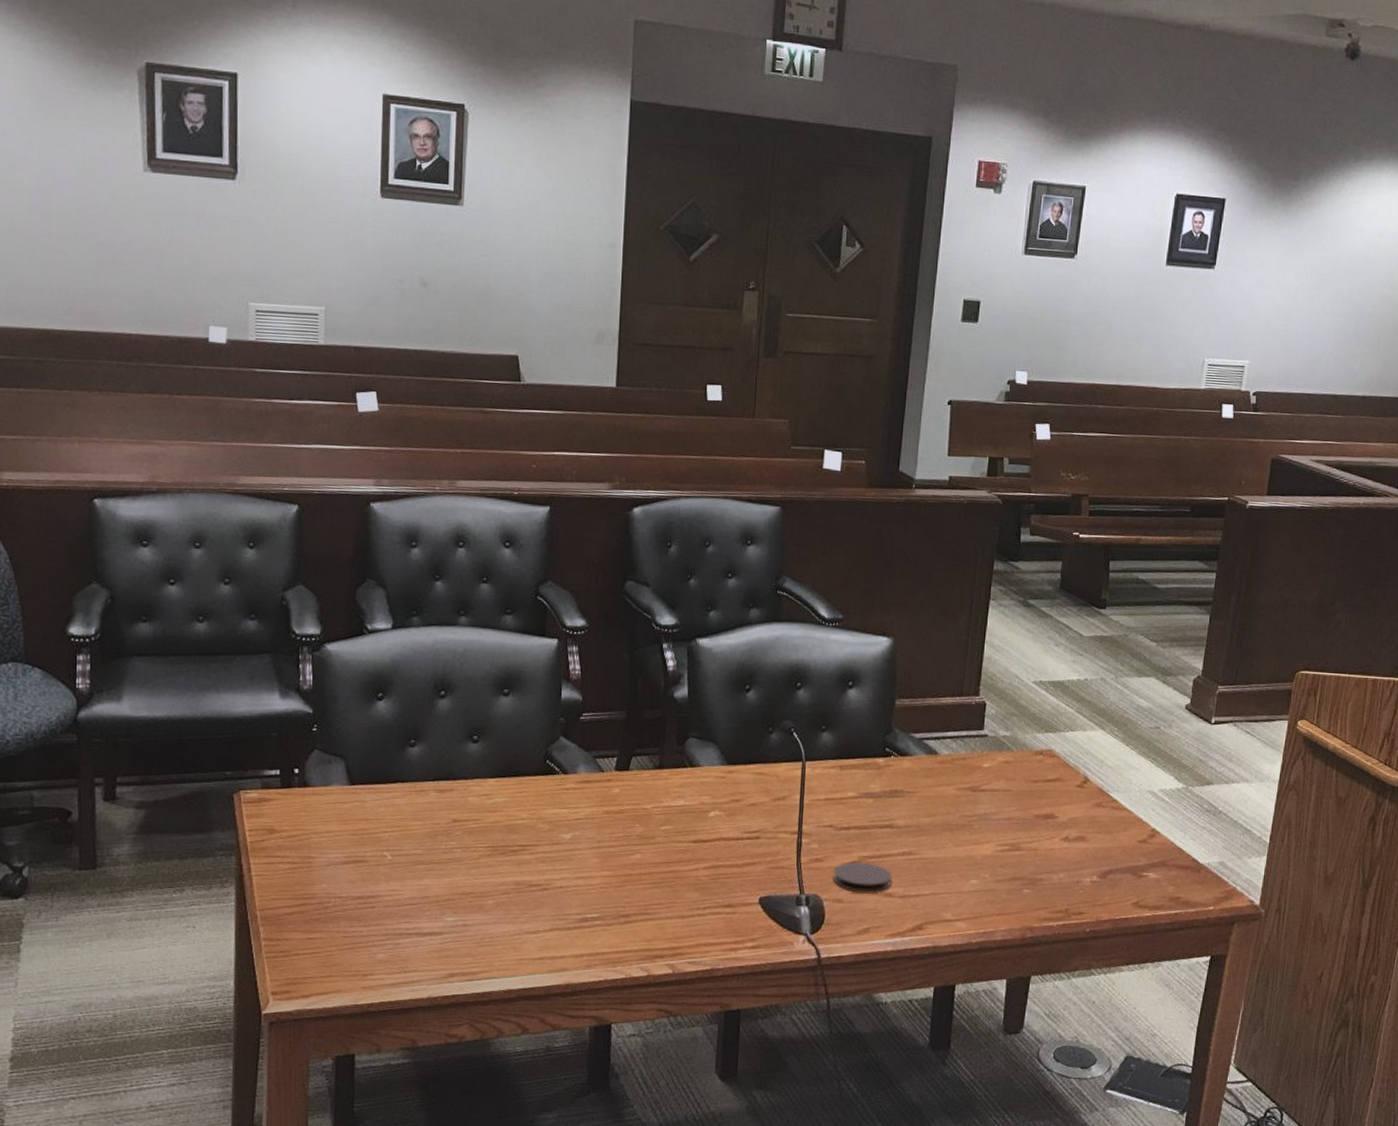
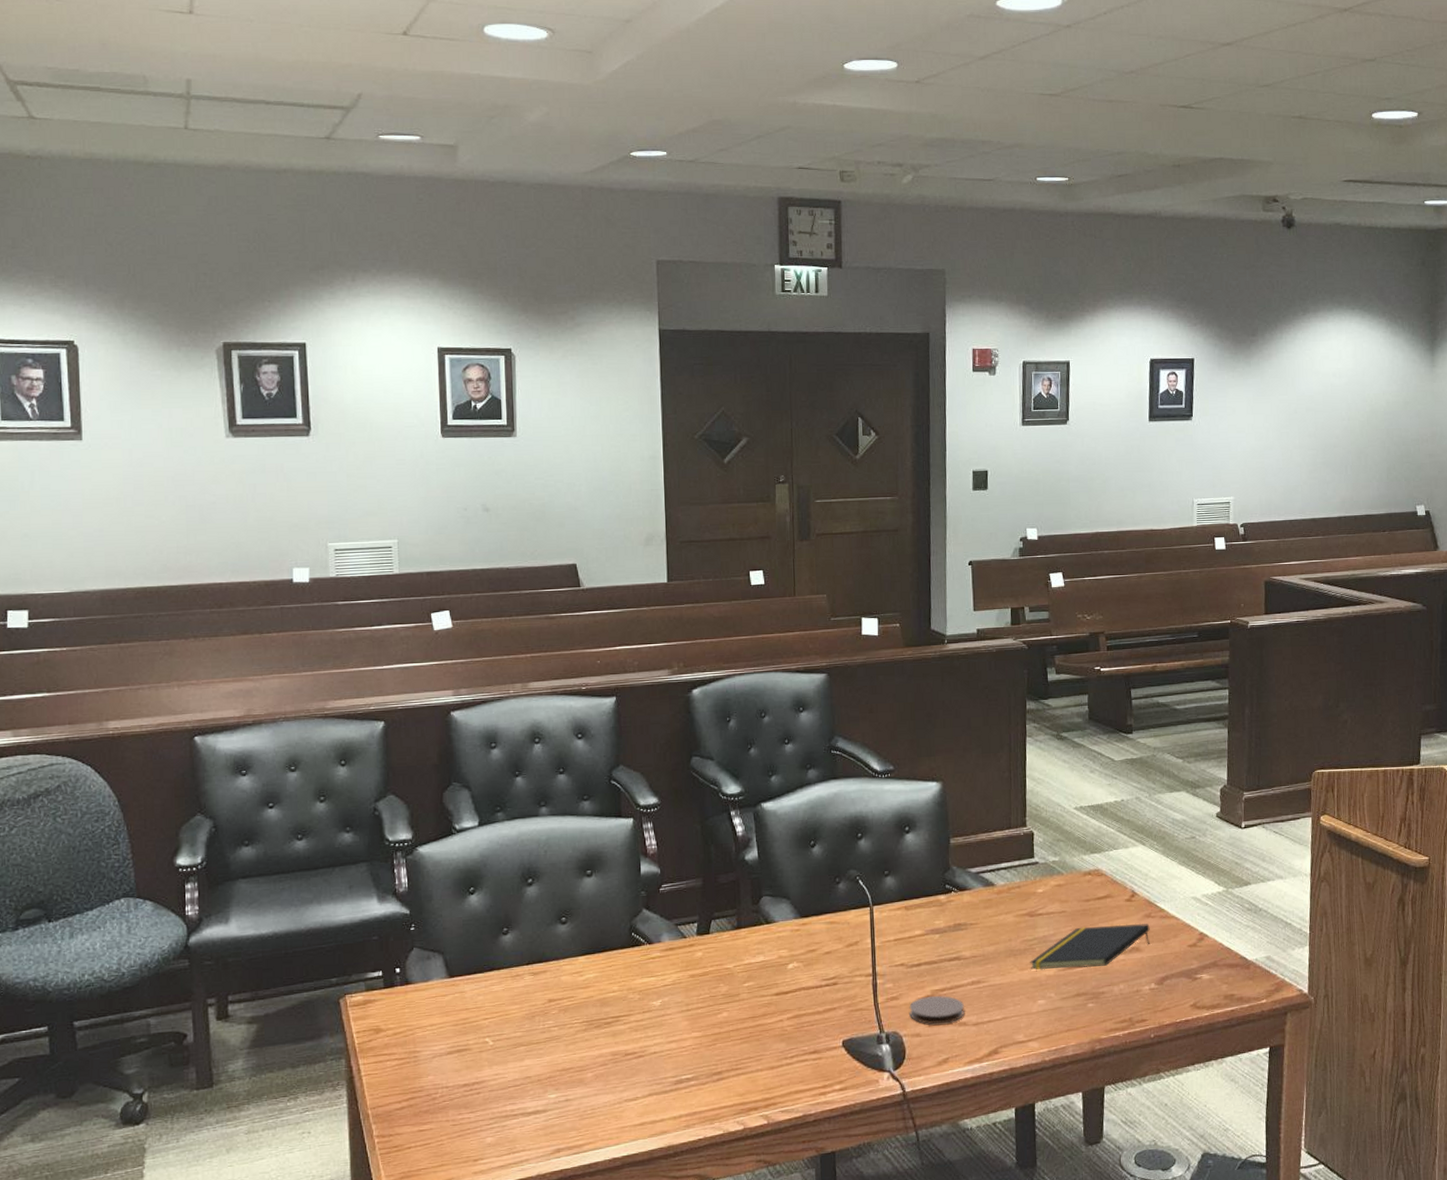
notepad: none [966,808,1099,852] -> present [1030,923,1150,970]

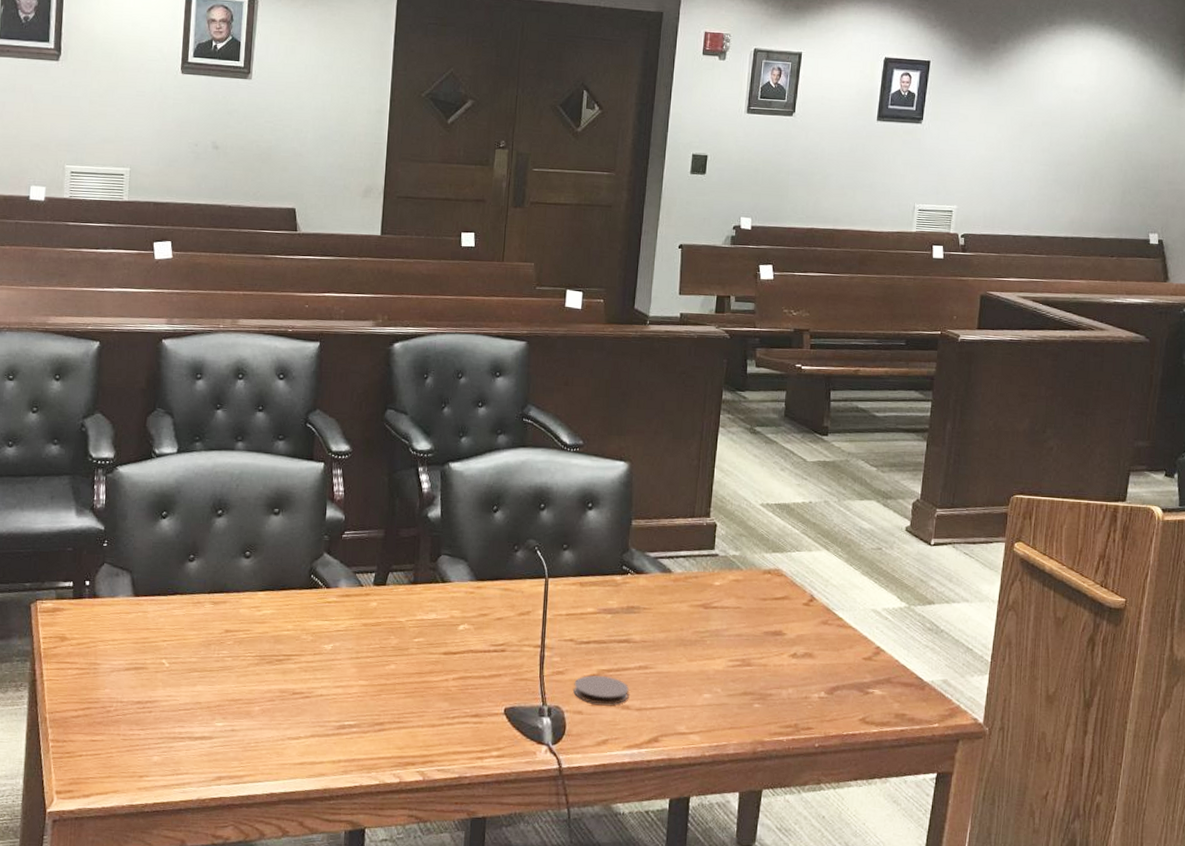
notepad: present [1030,923,1150,970] -> none [699,625,826,668]

